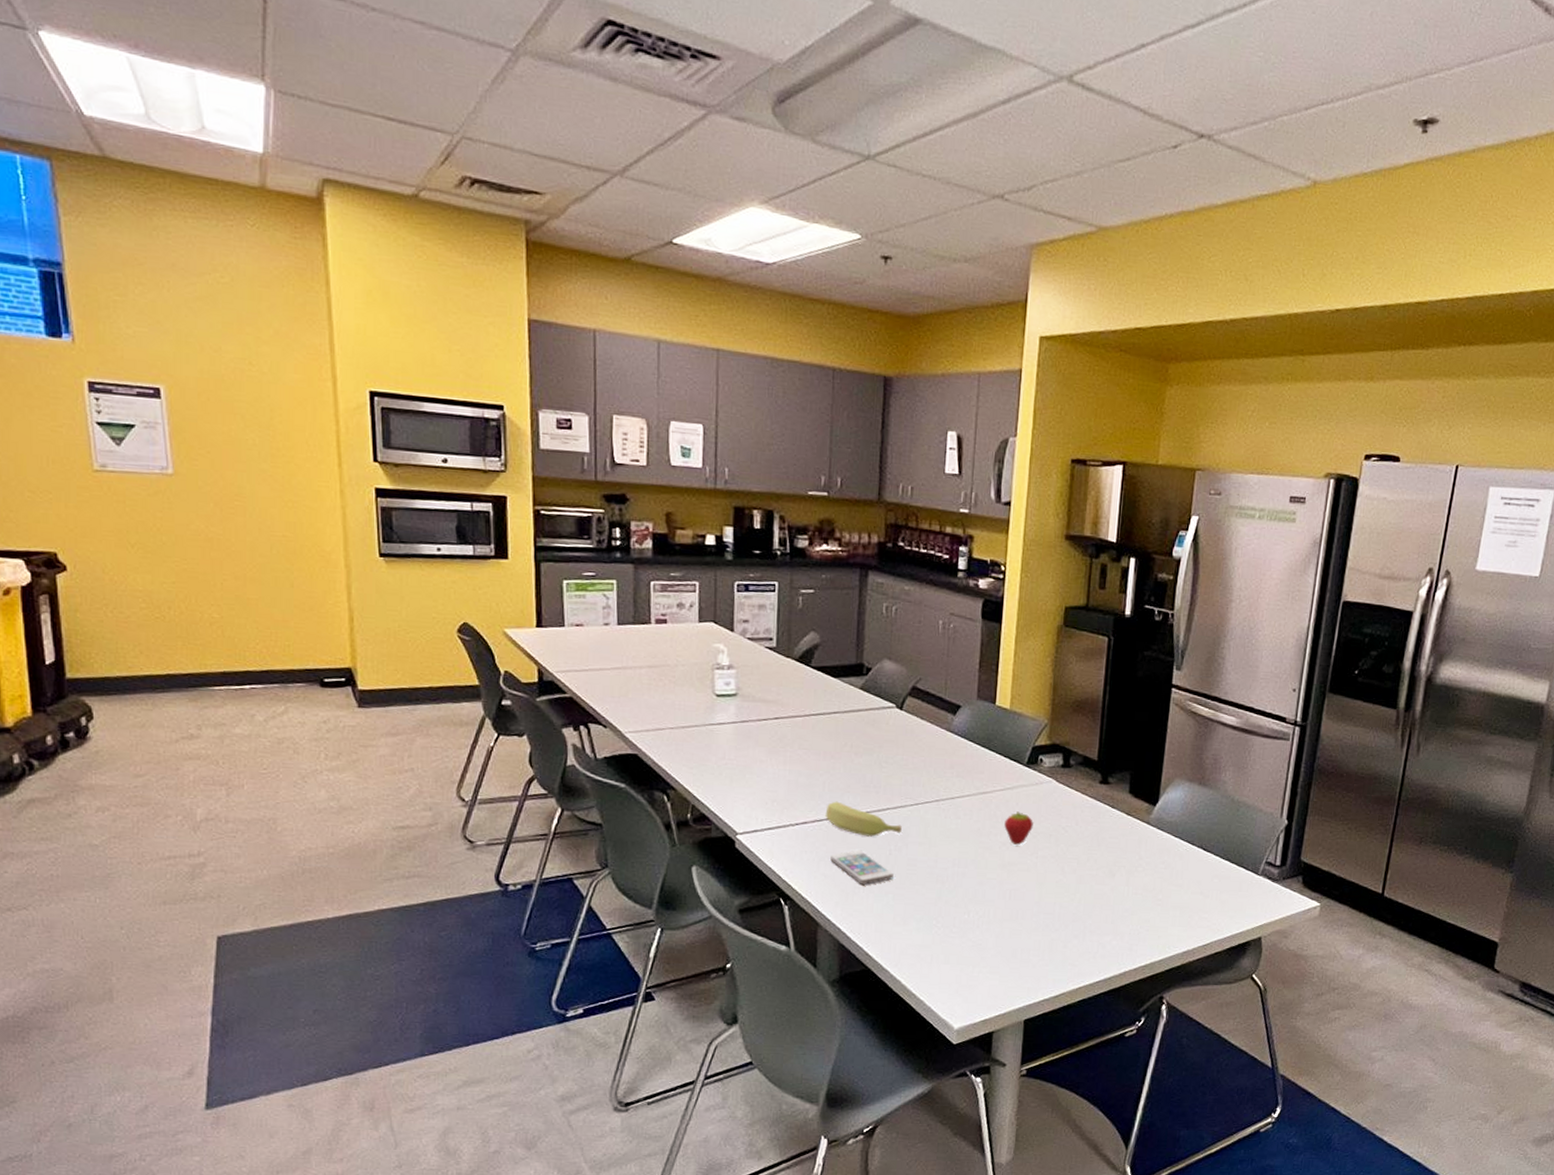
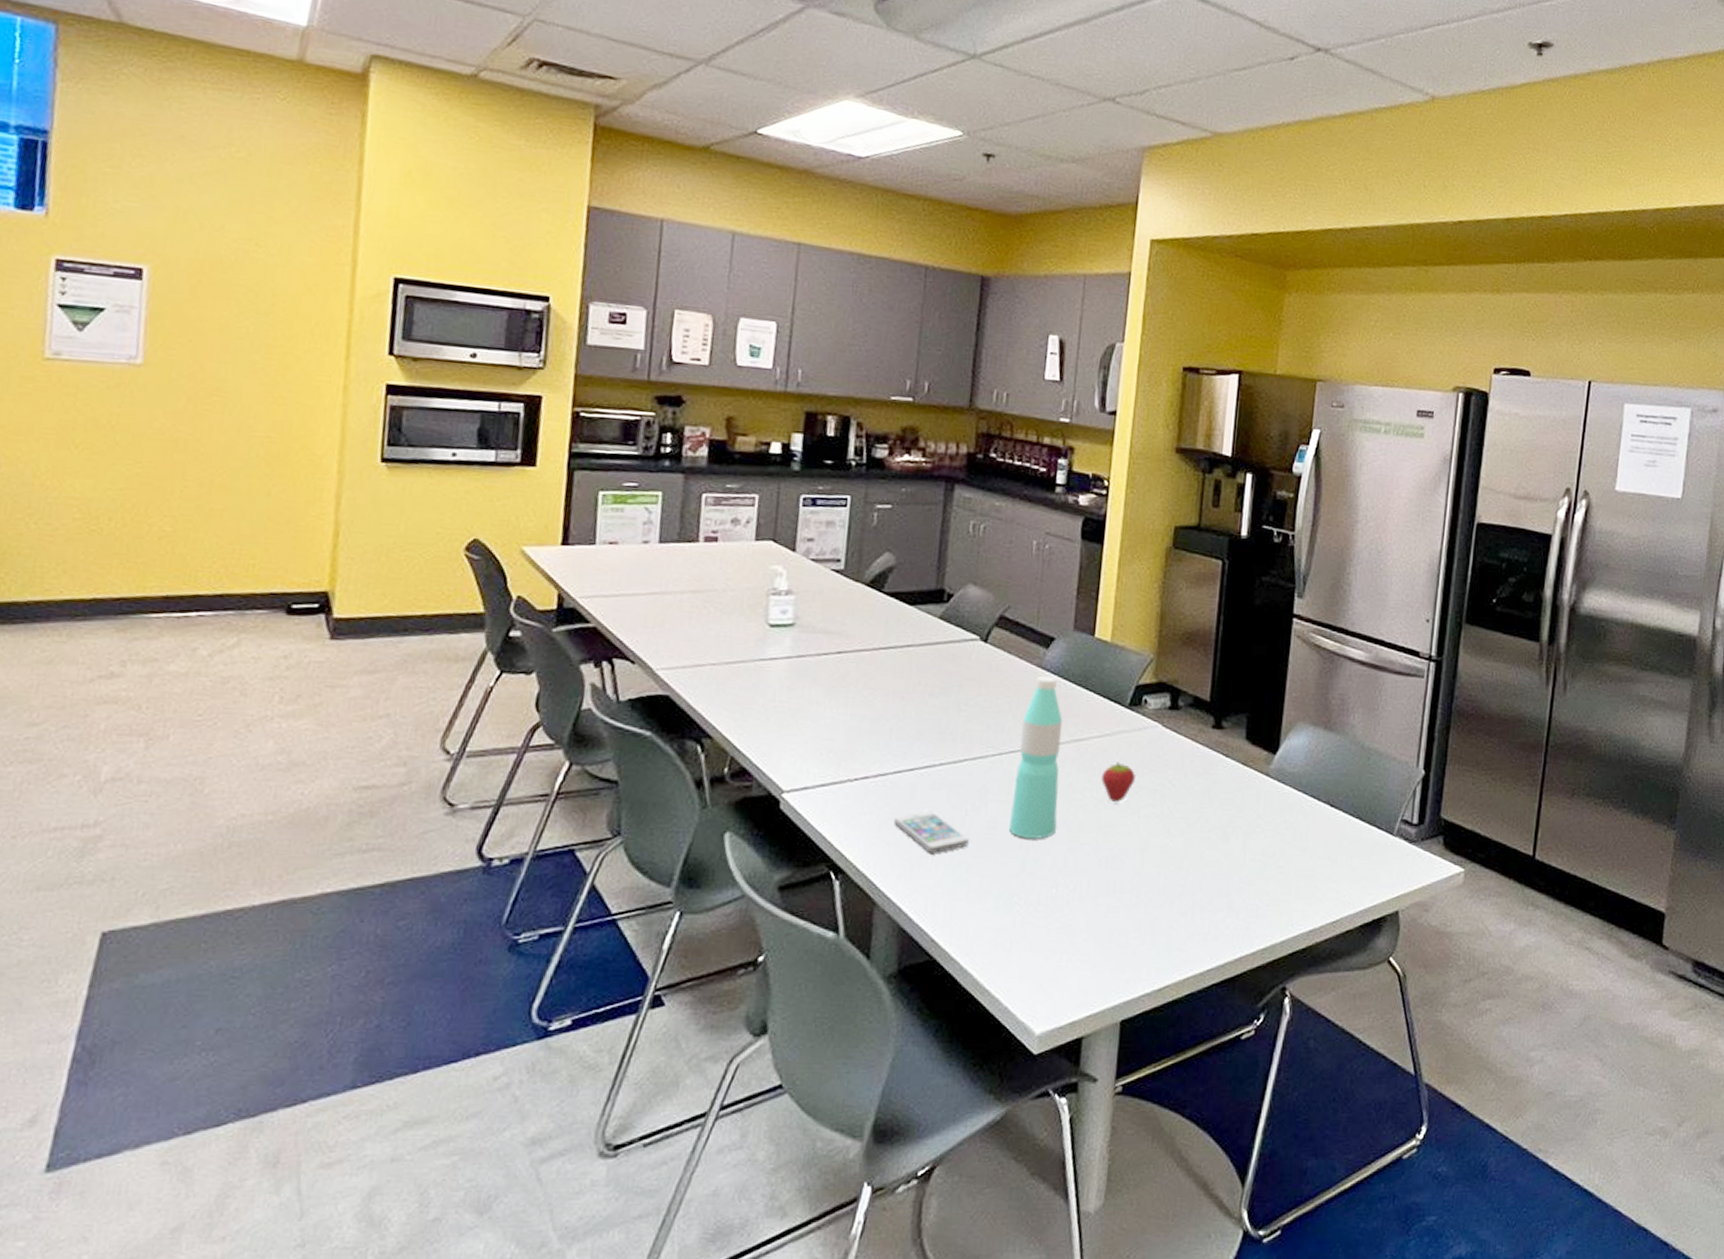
banana: present [825,801,902,837] -> none [890,751,981,794]
water bottle: none [927,738,970,874] -> present [1009,675,1063,839]

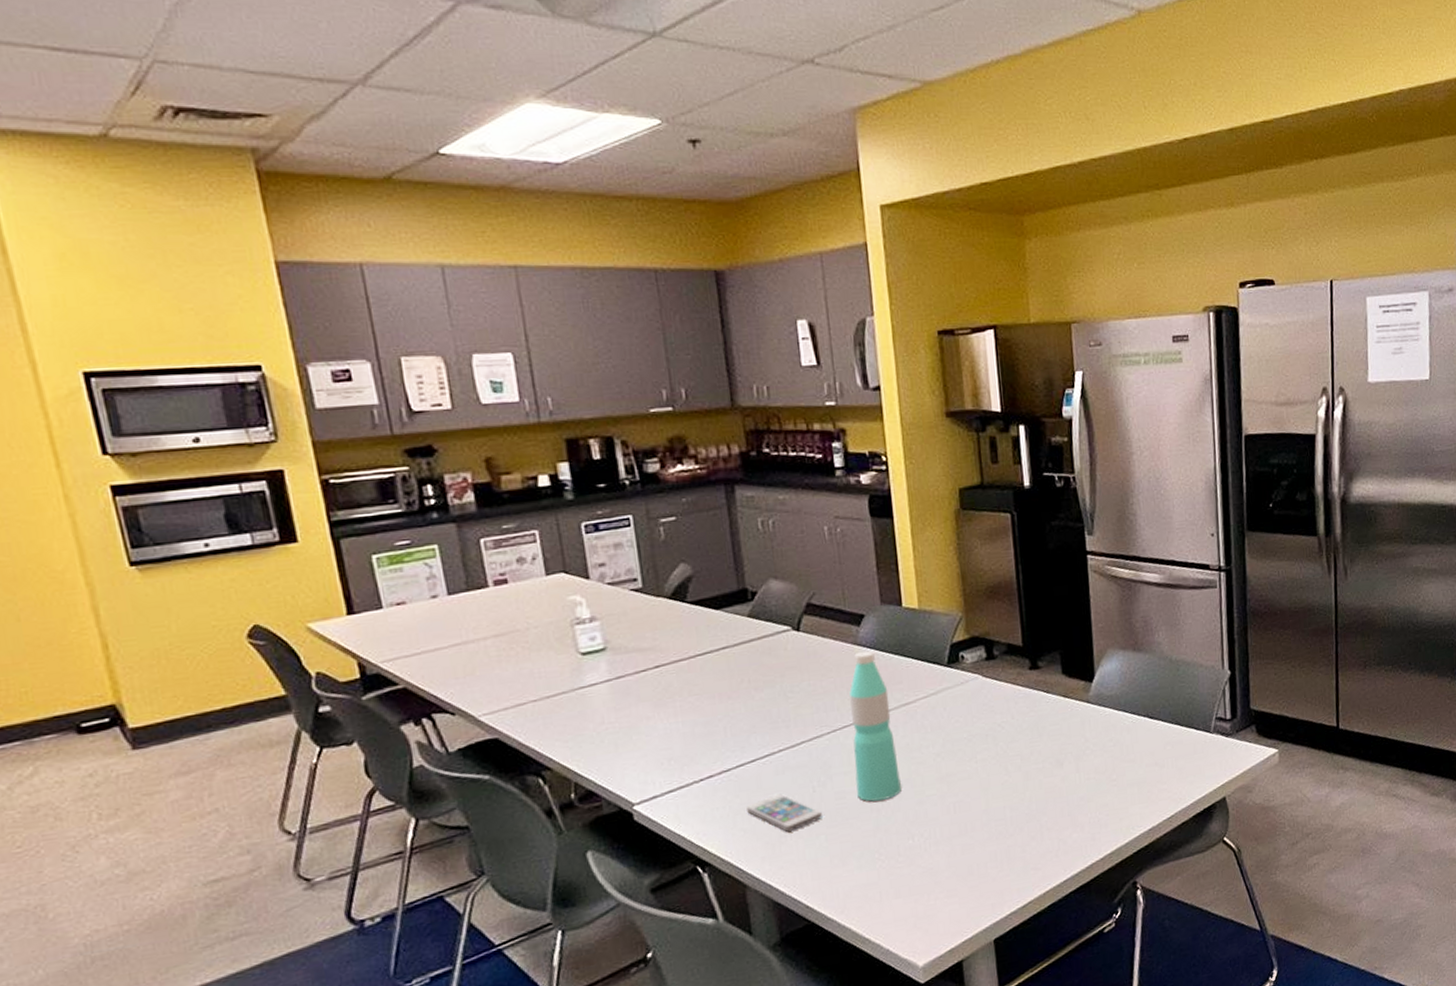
fruit: present [1101,762,1136,803] -> none [934,717,966,754]

